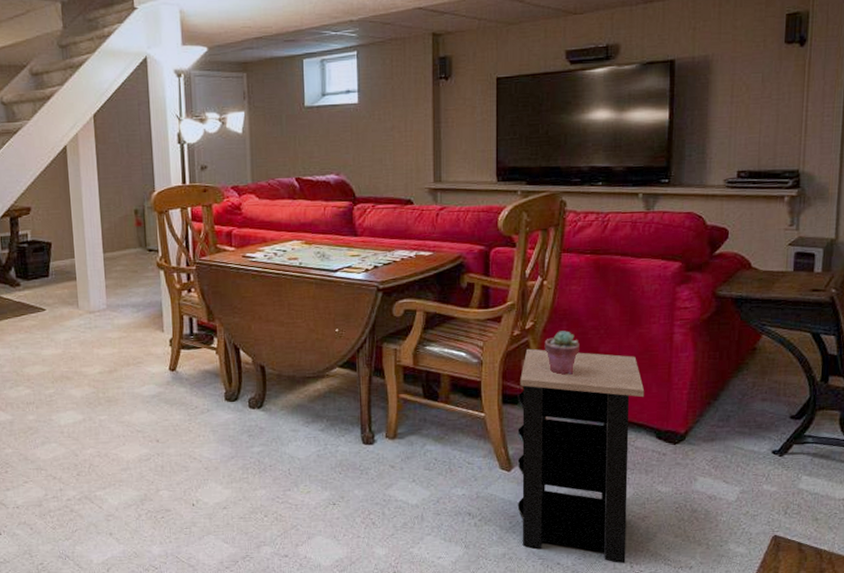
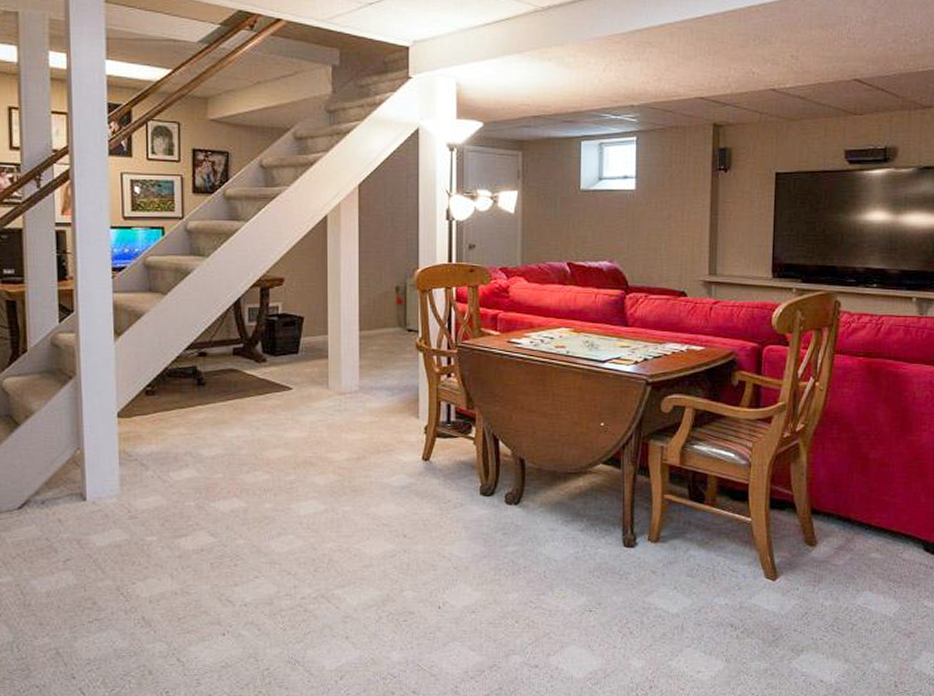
side table: present [517,348,645,564] -> none [781,451,914,683]
potted succulent: present [544,331,580,375] -> none [814,435,850,481]

